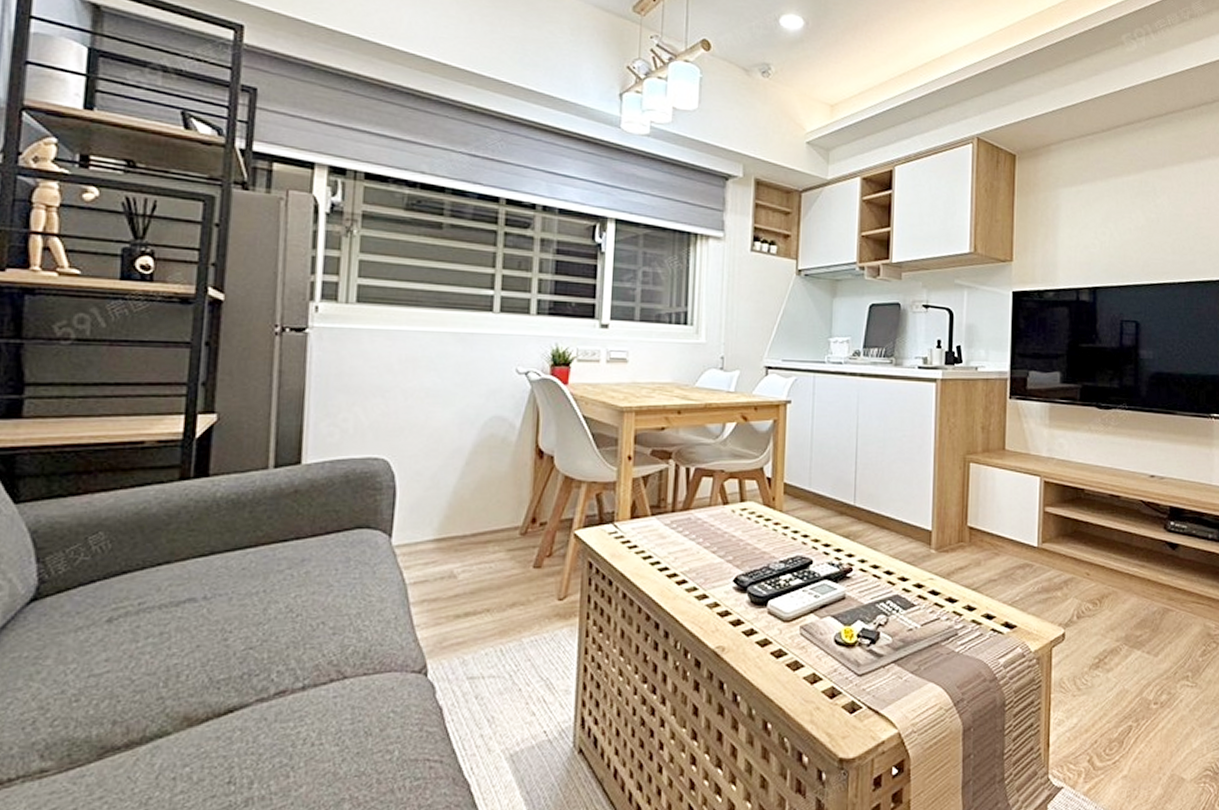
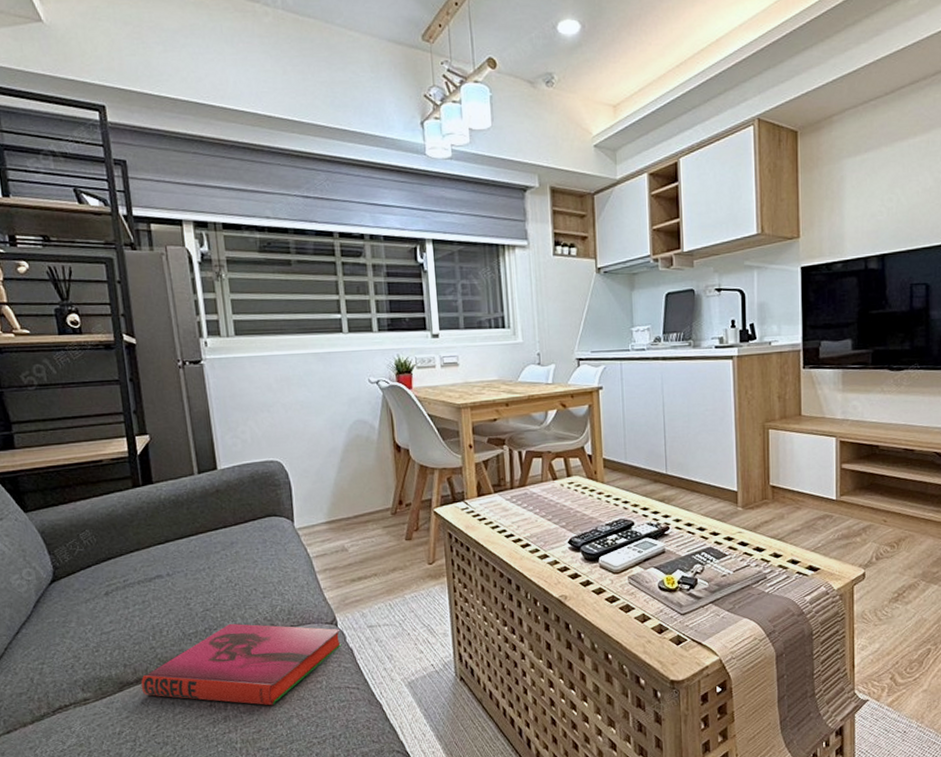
hardback book: none [131,667,431,784] -> present [141,623,342,706]

